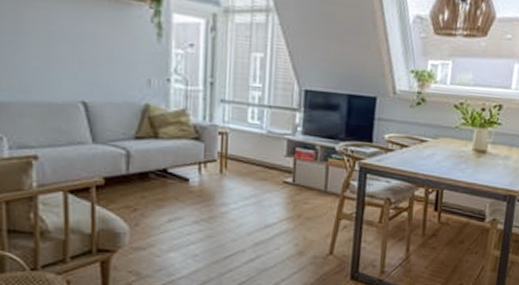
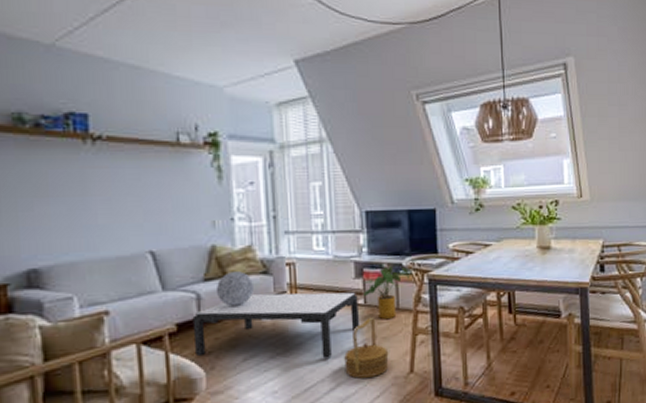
coffee table: none [120,157,287,230] -> present [192,292,360,359]
decorative sphere: none [146,133,186,168] -> present [215,271,255,306]
basket: none [266,196,311,254] -> present [344,316,389,379]
house plant: none [293,148,341,200] -> present [364,265,409,319]

